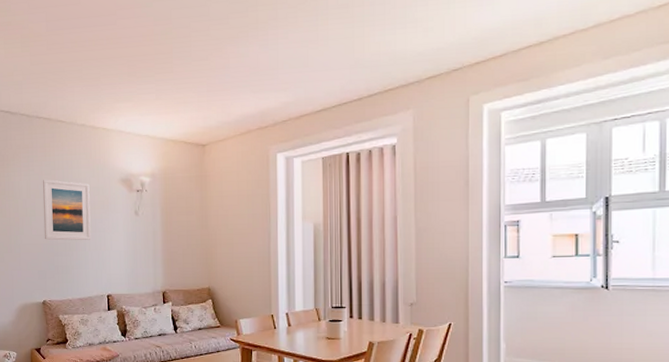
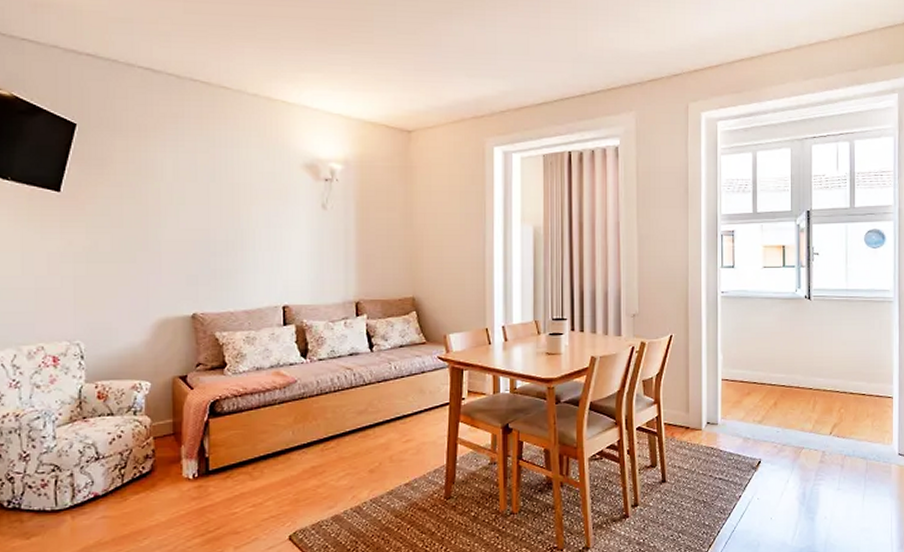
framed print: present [43,179,91,240] -> none [196,159,263,237]

